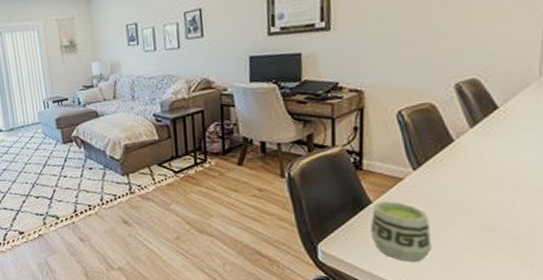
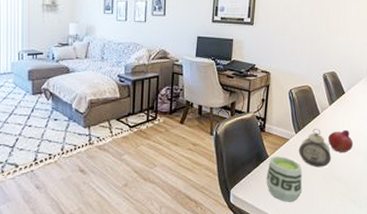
alarm clock: none [420,161,480,216] -> present [298,128,331,168]
fruit: none [471,161,521,194] -> present [327,129,353,152]

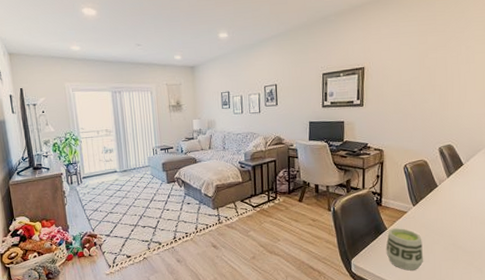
alarm clock: present [298,128,331,168] -> none [417,200,452,238]
fruit: present [327,129,353,152] -> none [447,200,476,222]

